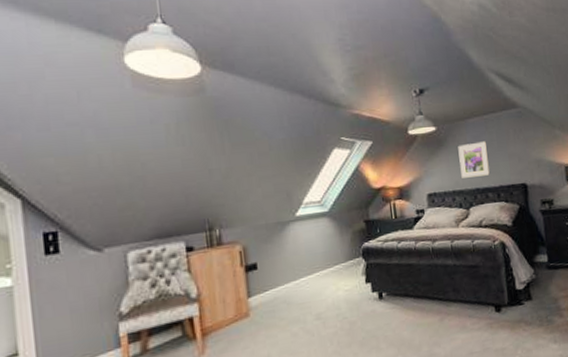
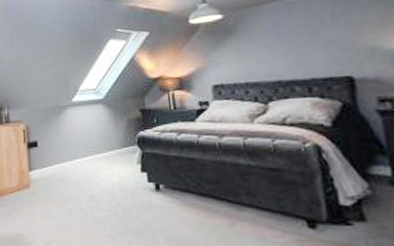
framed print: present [458,141,490,178] -> none [251,27,296,69]

